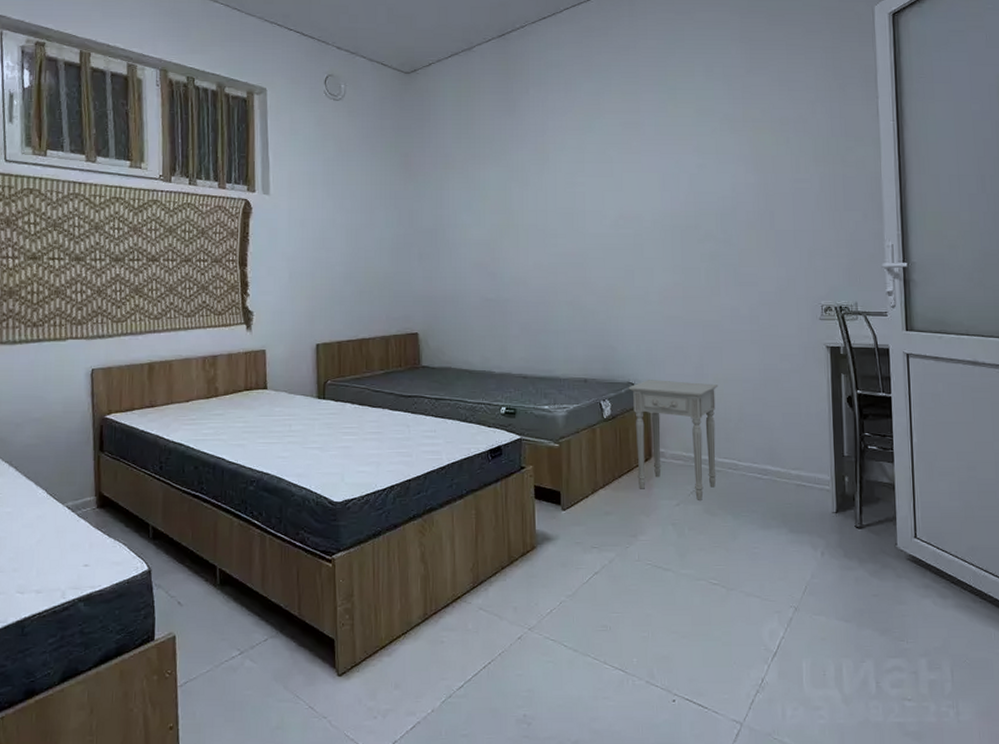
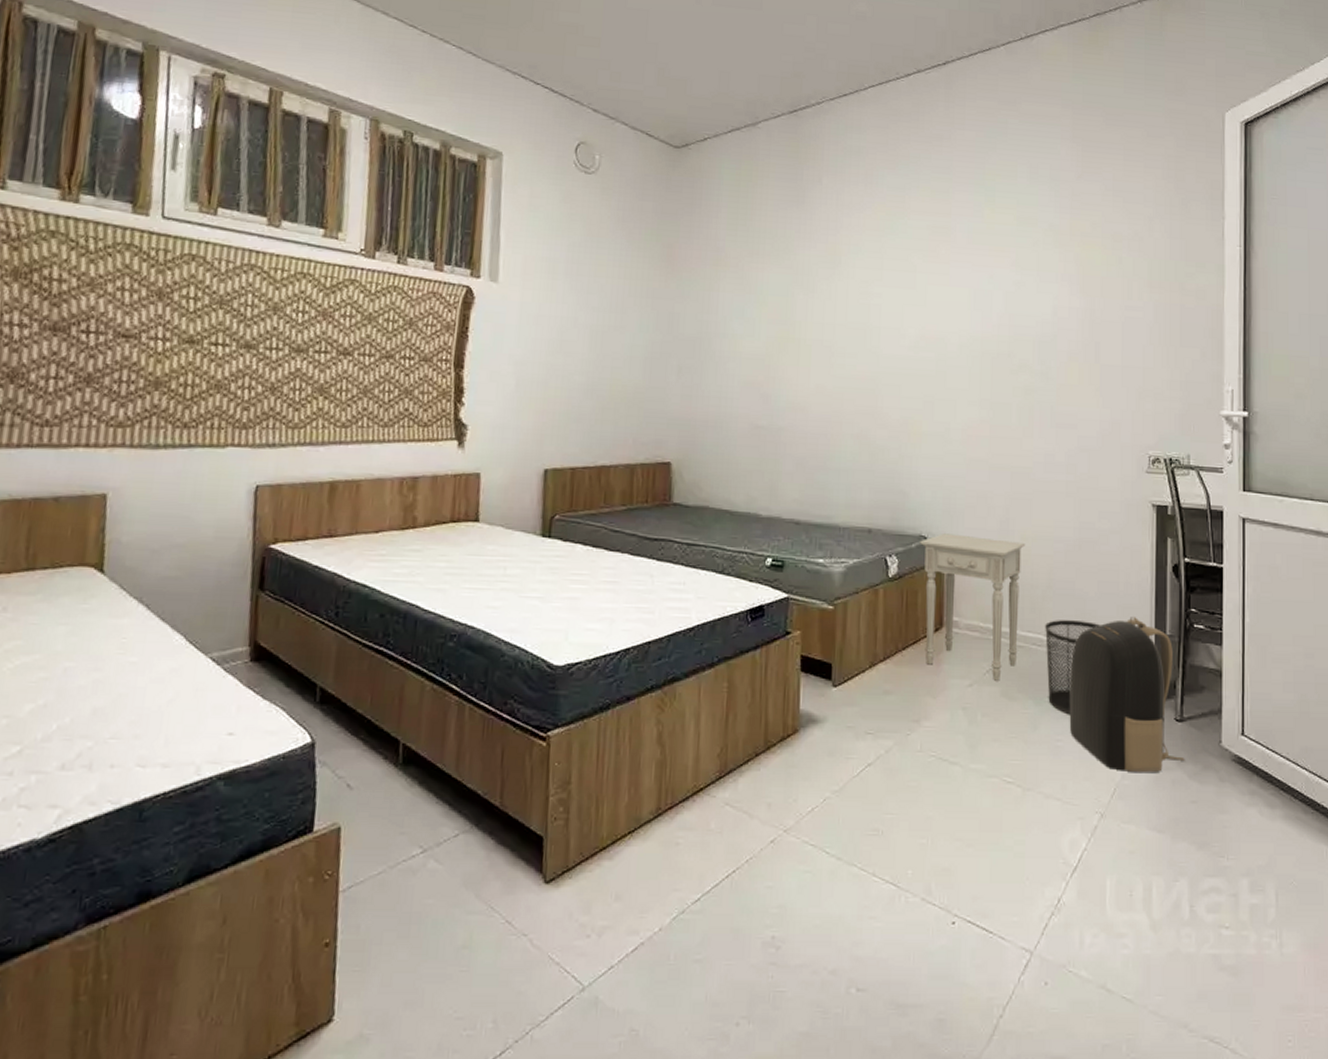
waste bin: none [739,447,787,526] -> present [1045,620,1101,715]
backpack: none [762,442,866,572] -> present [1069,617,1185,772]

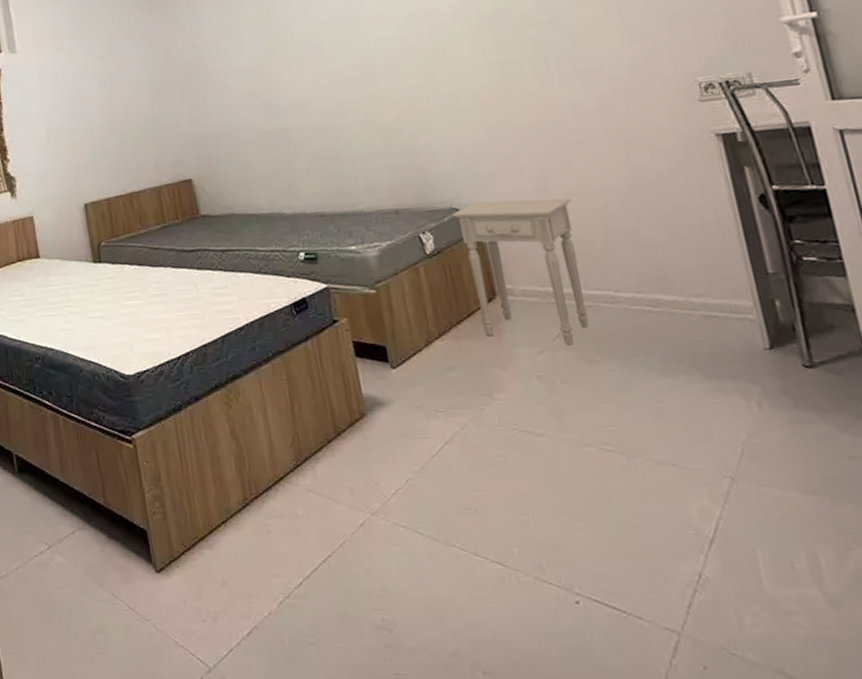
waste bin: present [1045,620,1101,715] -> none [613,270,682,373]
backpack: present [1069,617,1185,772] -> none [653,258,828,429]

